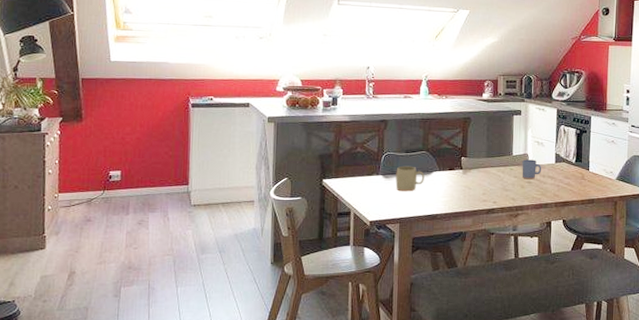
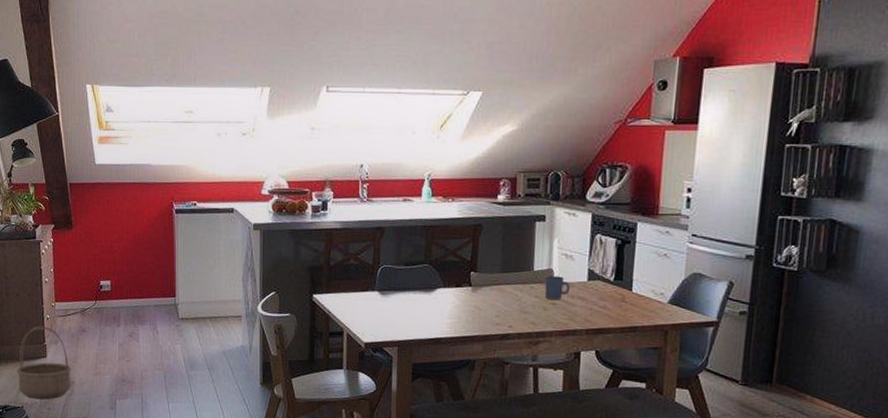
basket: none [8,217,72,292] -> present [16,326,71,400]
mug: present [395,165,425,192] -> none [393,280,427,311]

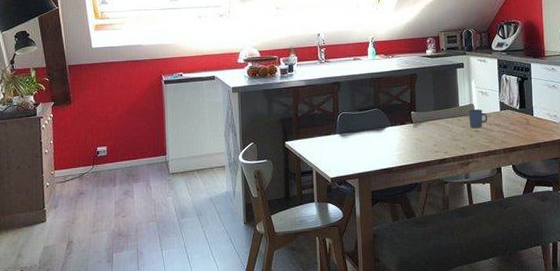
basket: present [16,326,71,400] -> none [16,193,70,262]

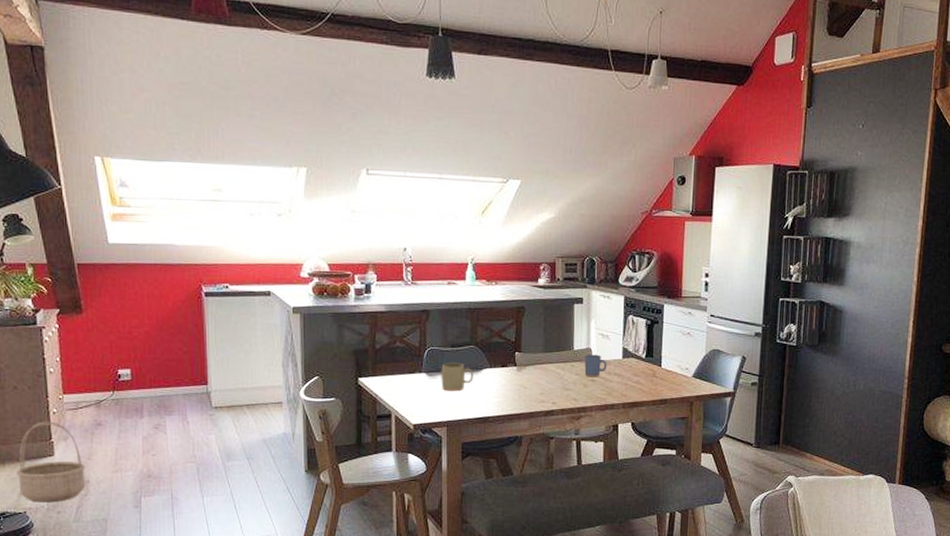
basket: none [16,193,70,262] -> present [15,421,86,503]
mug: none [351,123,378,148] -> present [441,362,474,391]

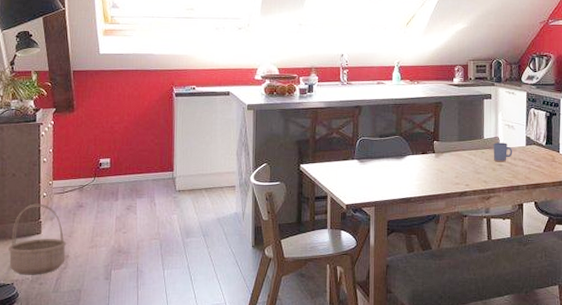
mug: present [441,362,474,391] -> none [370,150,398,176]

